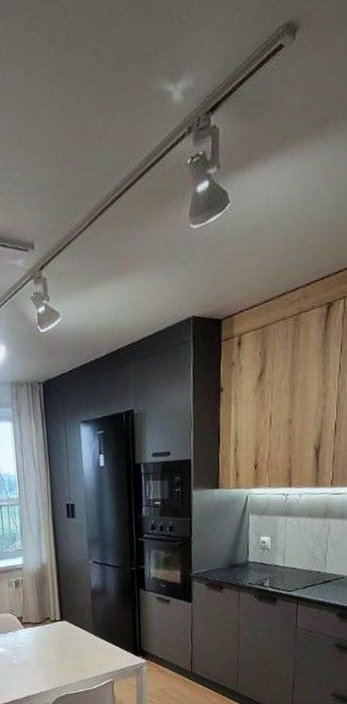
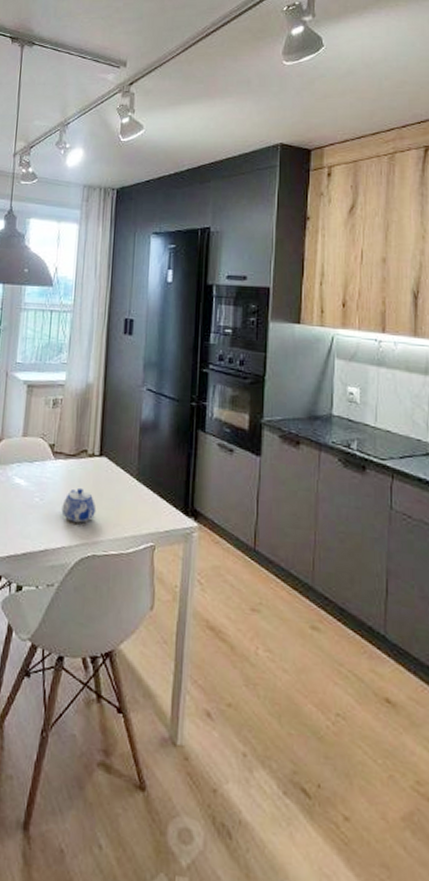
teapot: none [36,647,64,673] -> present [61,487,97,523]

